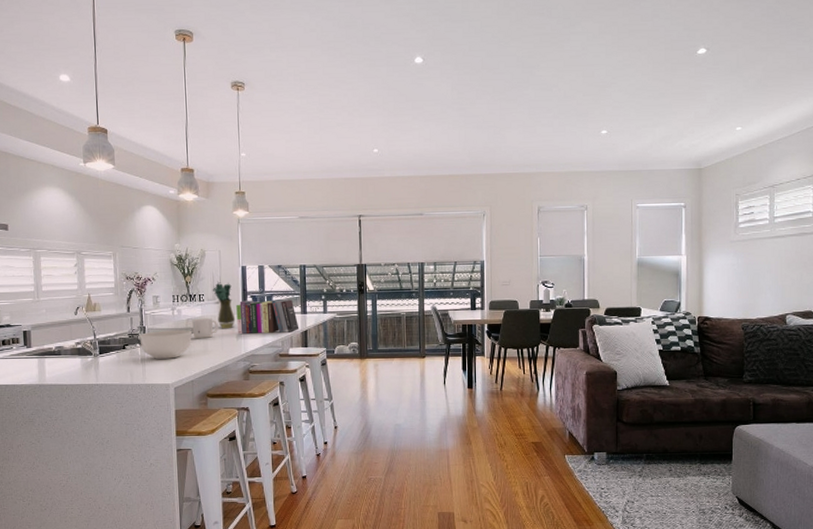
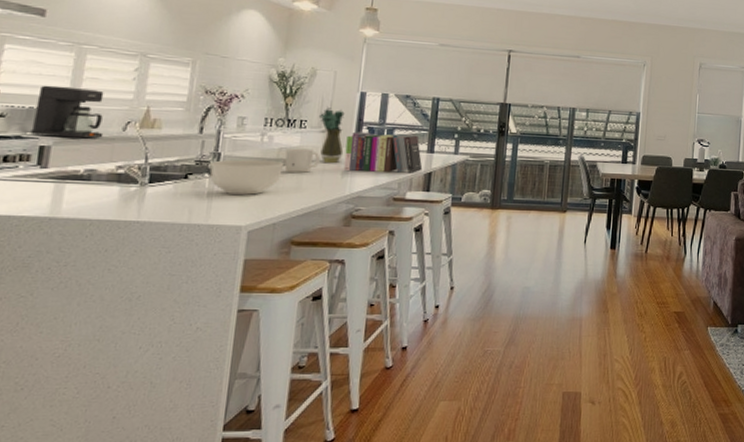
coffee maker: none [15,283,63,324] -> present [30,85,104,140]

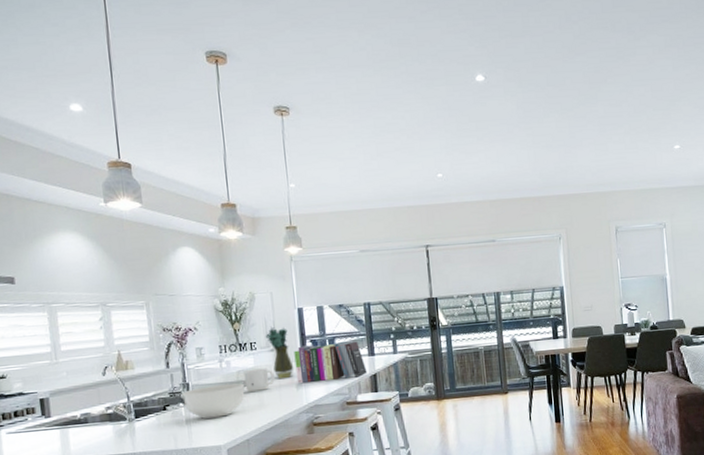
coffee maker: present [30,85,104,140] -> none [27,342,89,390]

